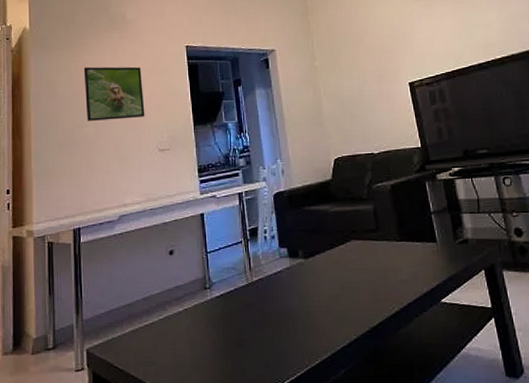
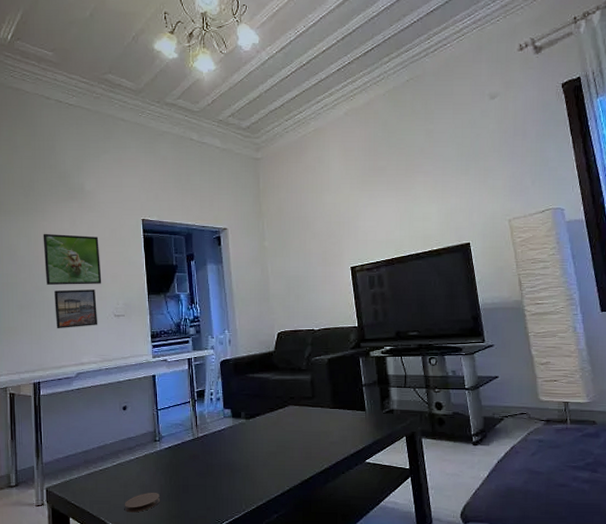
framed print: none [95,123,142,169] -> present [54,289,98,329]
coaster: none [173,348,212,374] -> present [125,492,160,513]

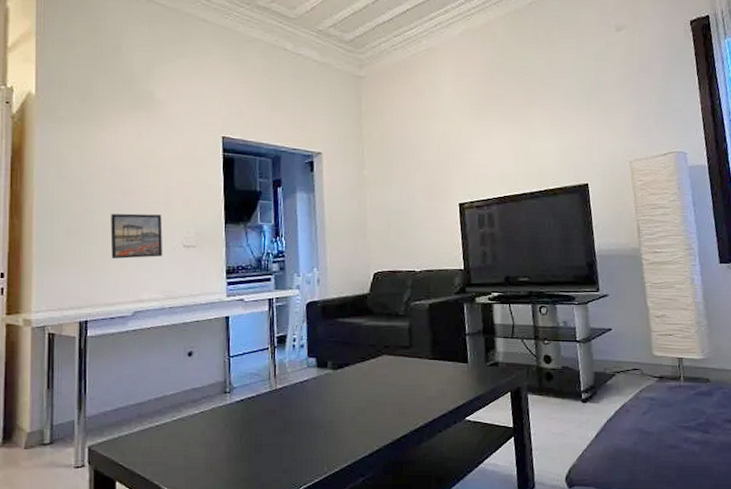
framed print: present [43,233,102,285] -> none [100,146,170,209]
coaster: present [125,492,160,513] -> none [184,451,227,476]

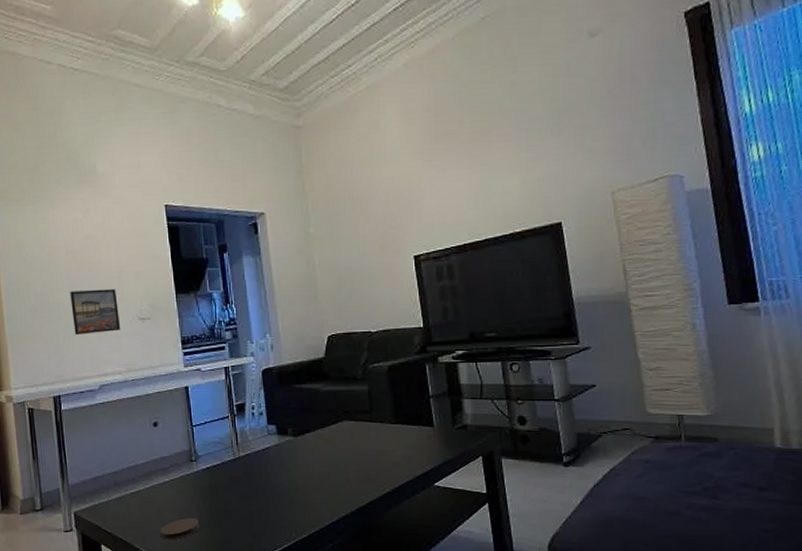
coaster: none [184,451,227,476] -> present [161,517,199,540]

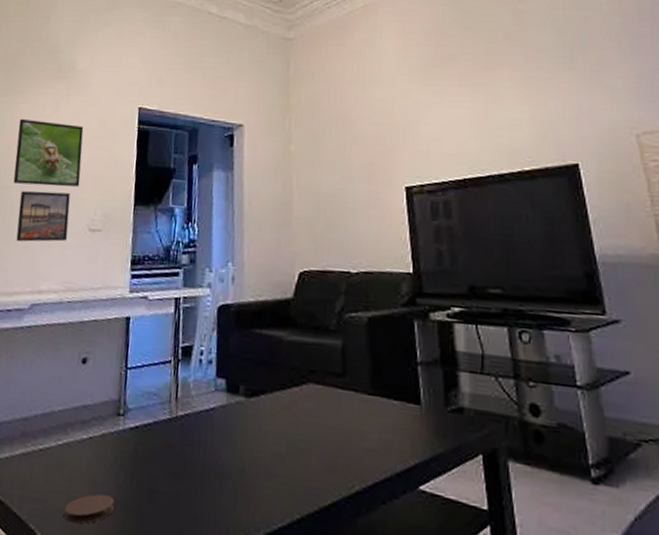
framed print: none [53,224,123,285] -> present [13,118,84,187]

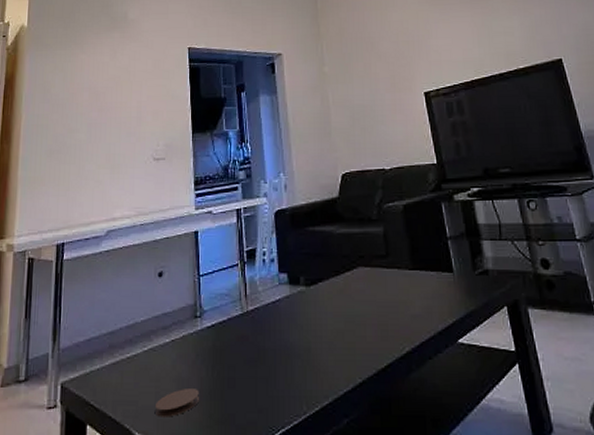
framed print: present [13,118,84,187] -> none [79,67,142,126]
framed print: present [16,191,70,242] -> none [87,129,135,178]

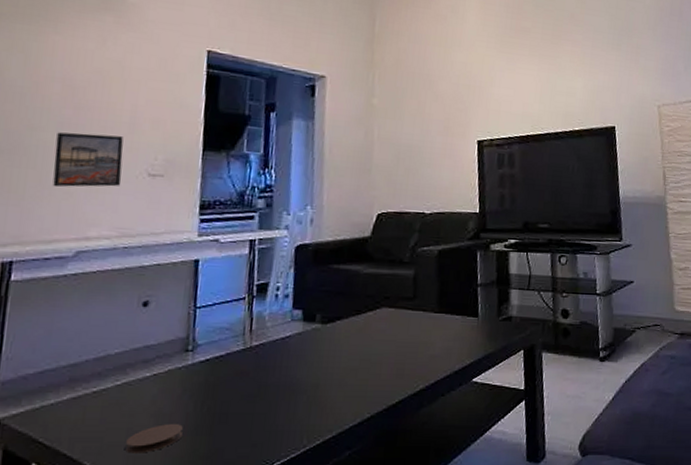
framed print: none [87,129,135,178] -> present [53,132,124,188]

